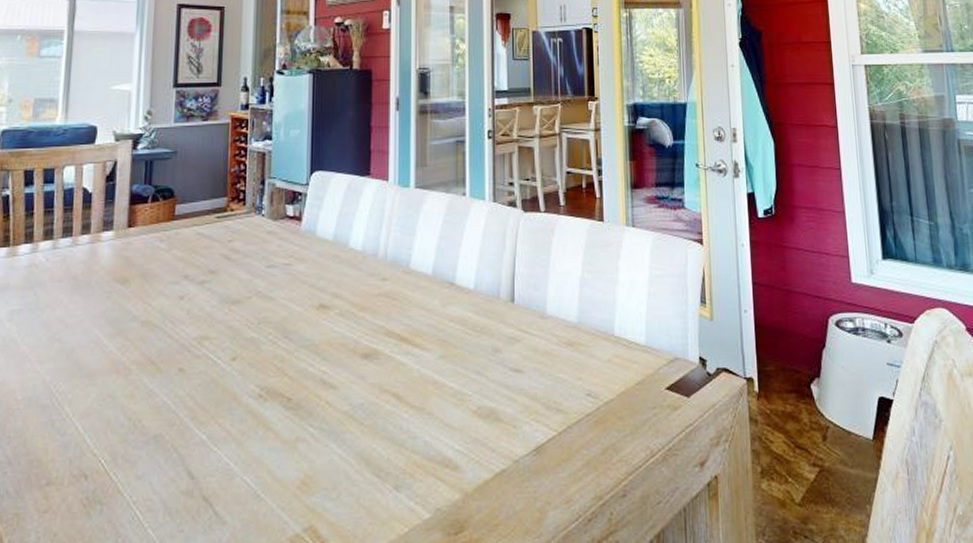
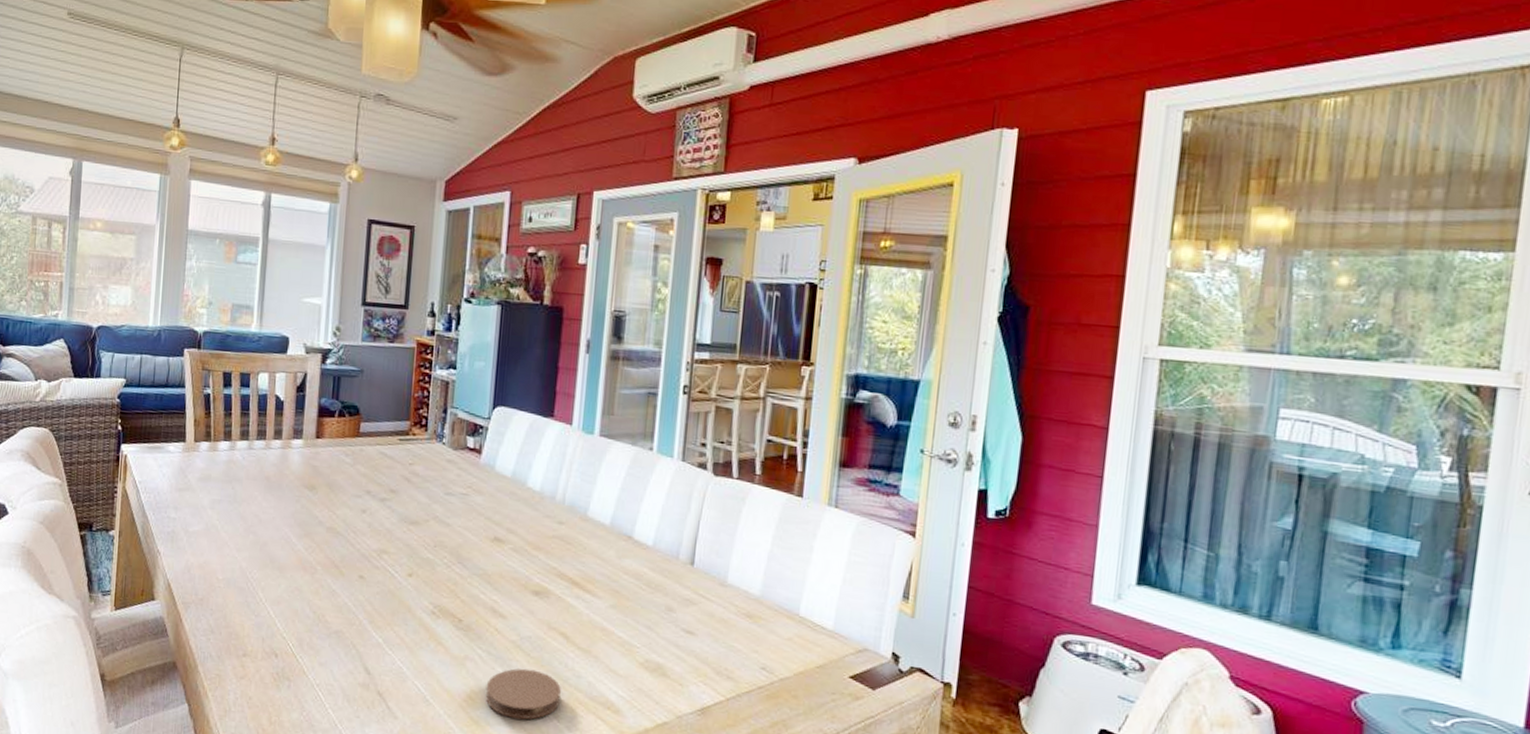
coaster: none [320,439,399,498] -> present [485,668,561,720]

